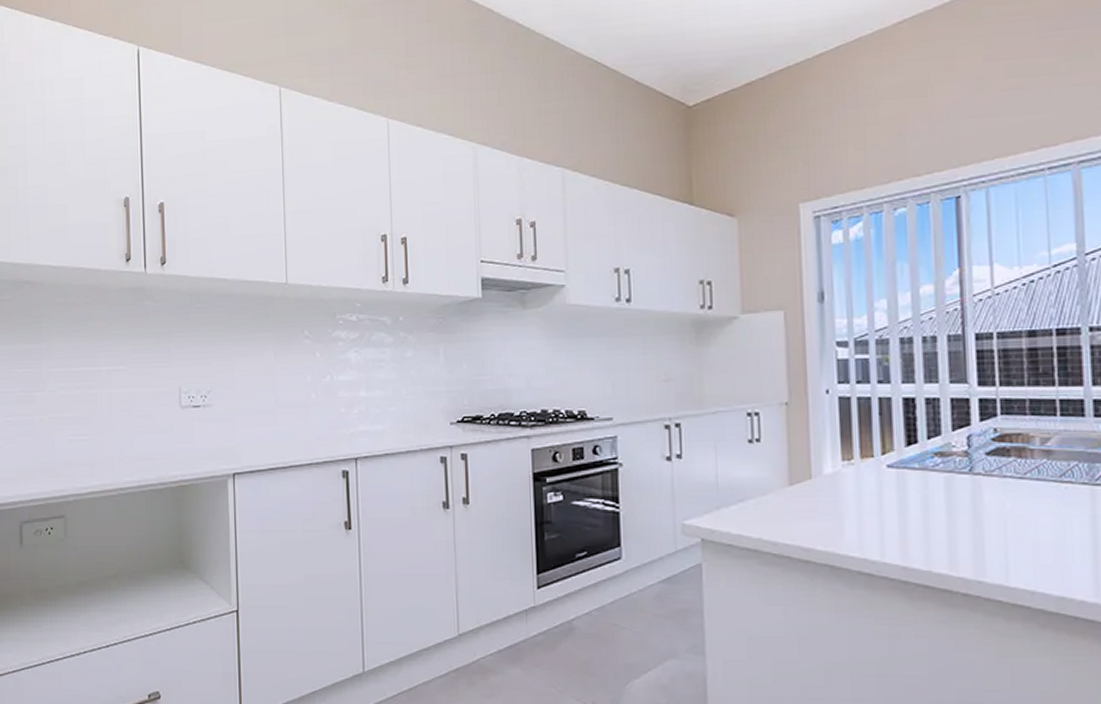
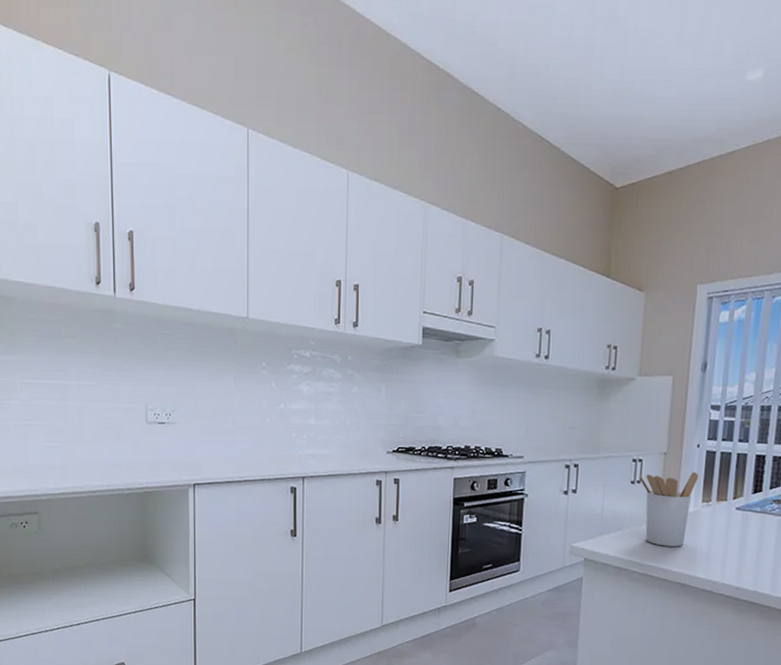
utensil holder: none [757,423,834,519] -> present [639,471,699,547]

